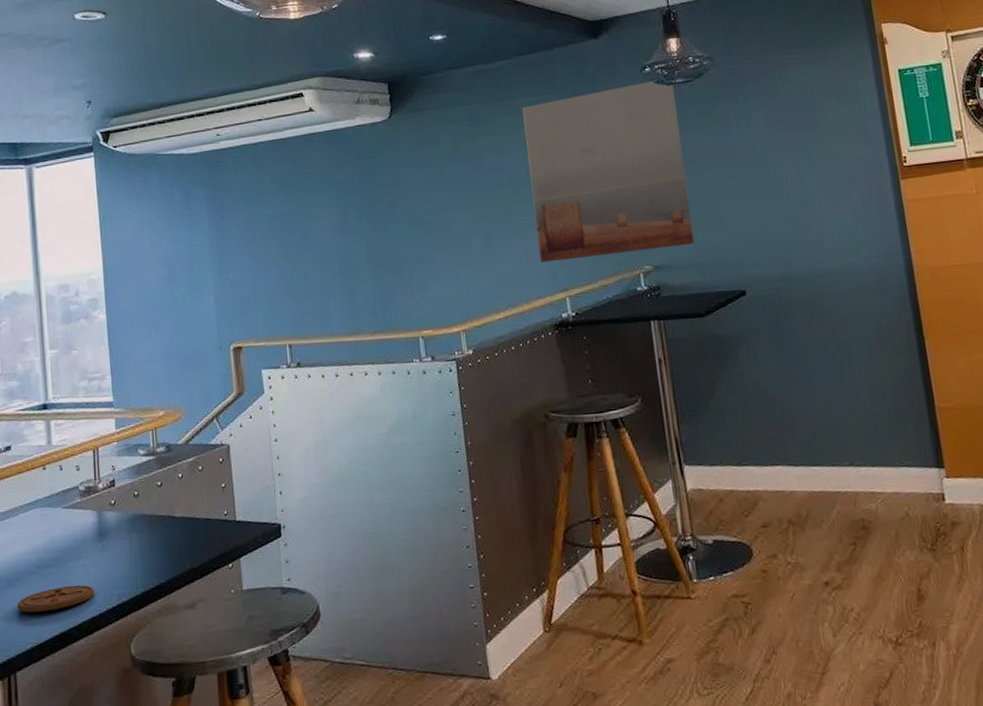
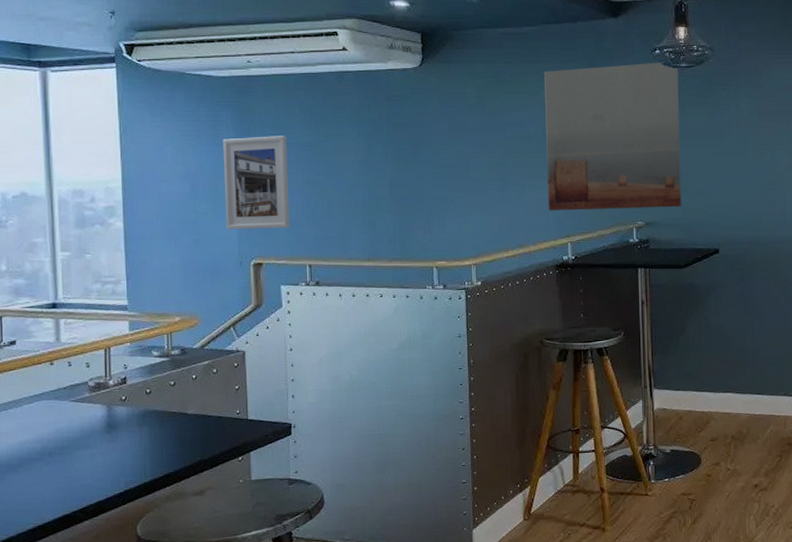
coaster: present [17,585,95,613] -> none [19,472,101,496]
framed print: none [196,208,267,314] -> present [222,136,290,230]

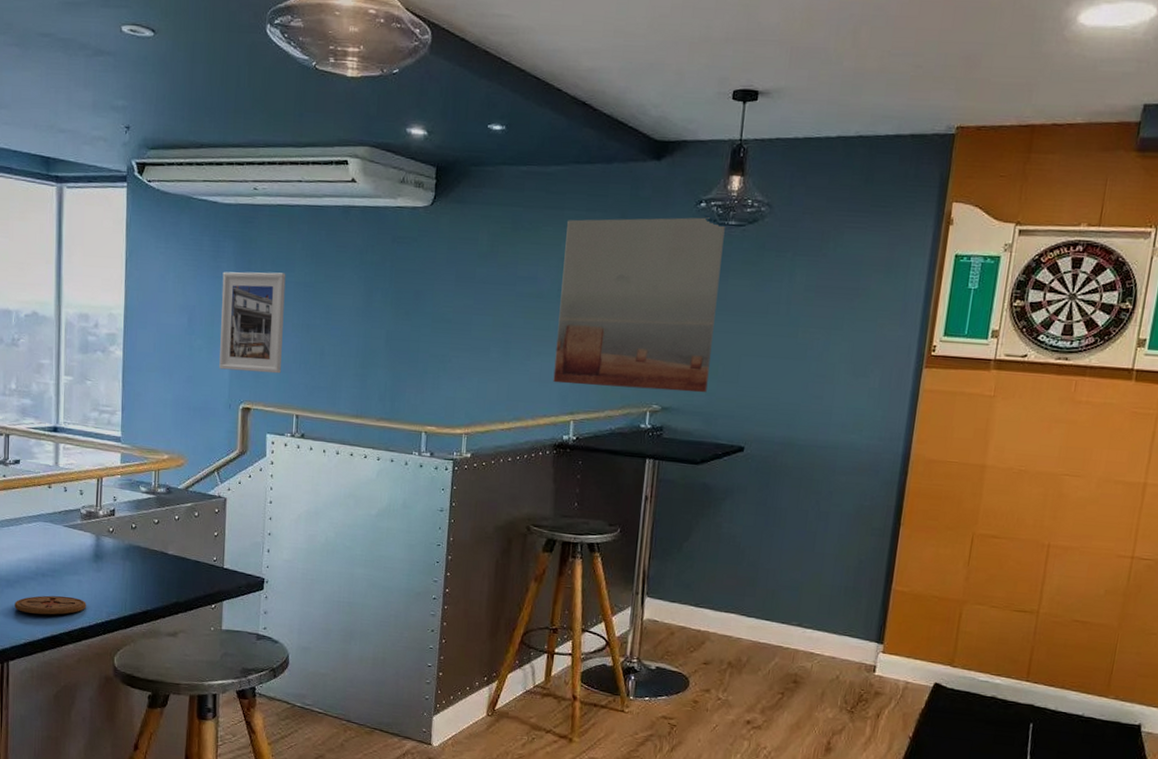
coaster: none [19,472,101,496] -> present [14,595,86,615]

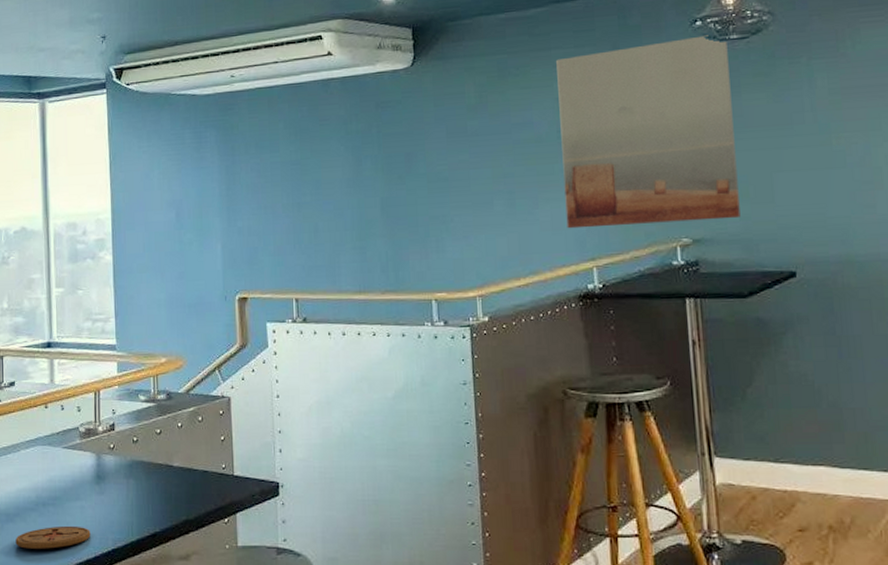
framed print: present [219,271,286,374] -> none [207,154,275,261]

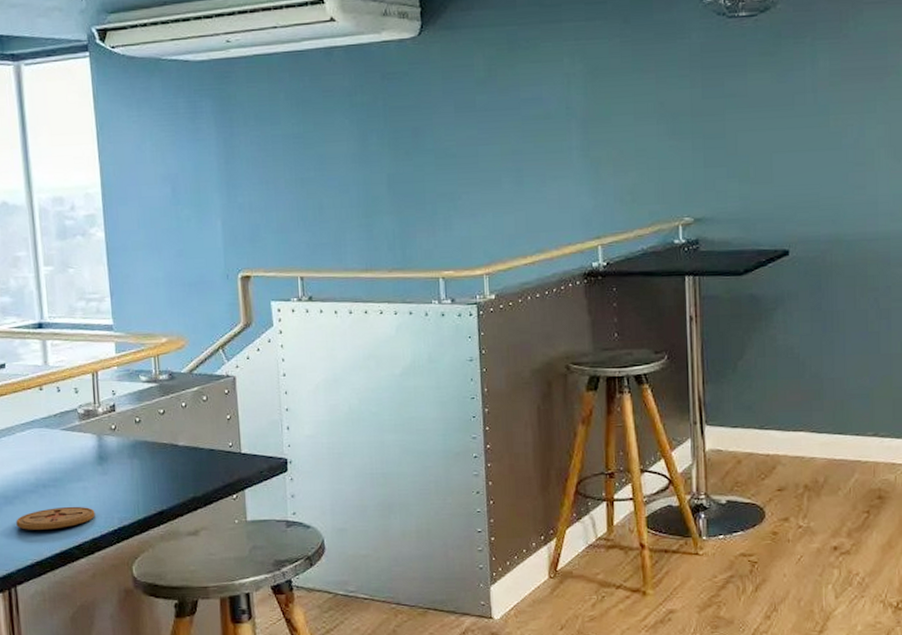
wall art: present [556,35,741,229] -> none [567,11,740,207]

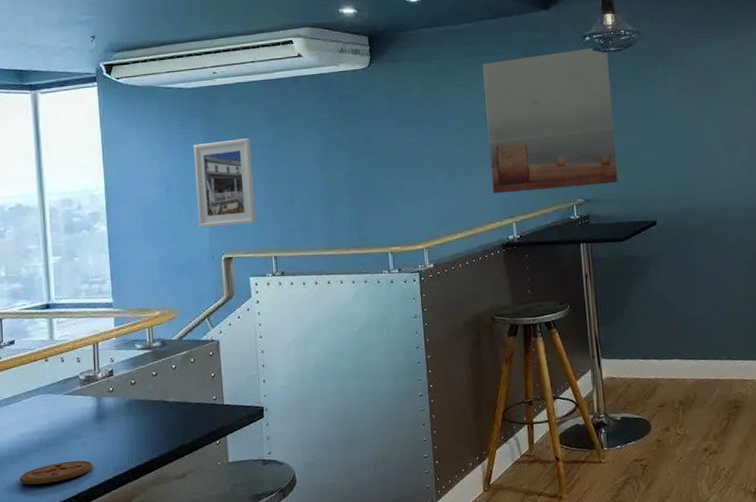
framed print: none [203,126,278,238] -> present [193,138,256,228]
wall art: none [567,11,740,207] -> present [483,47,618,194]

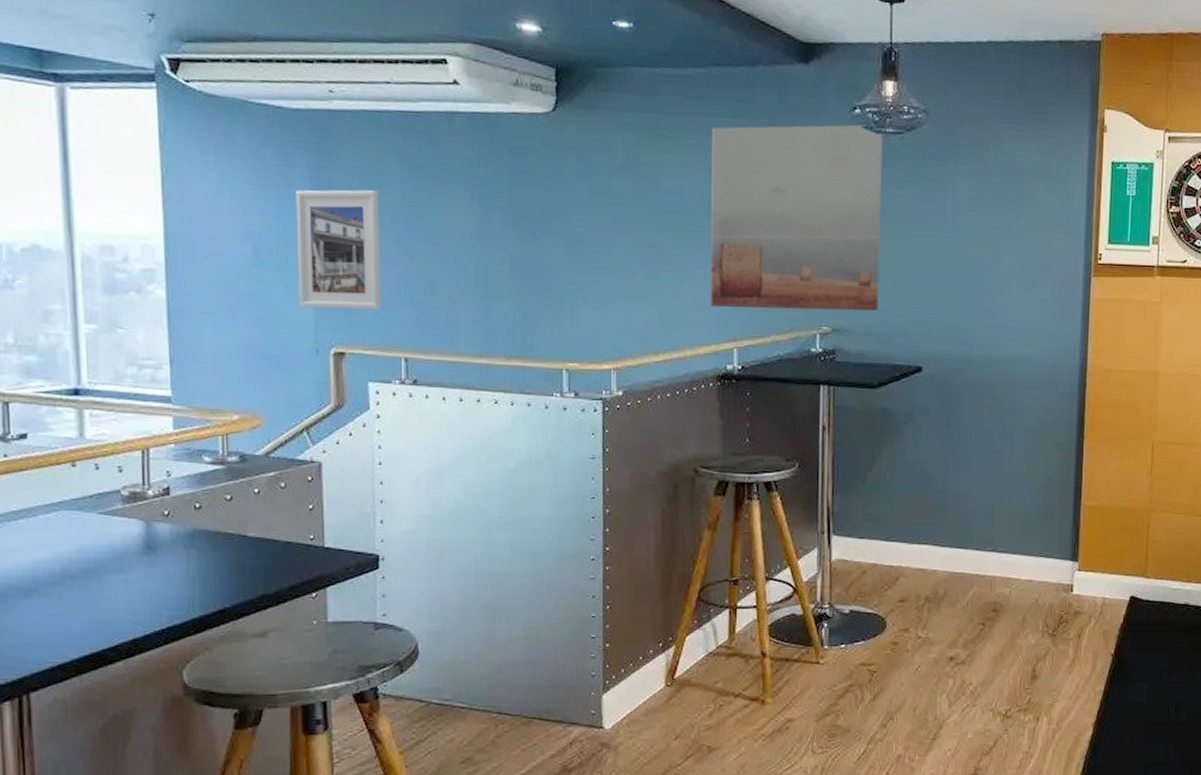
coaster: present [20,460,93,485] -> none [33,601,138,628]

